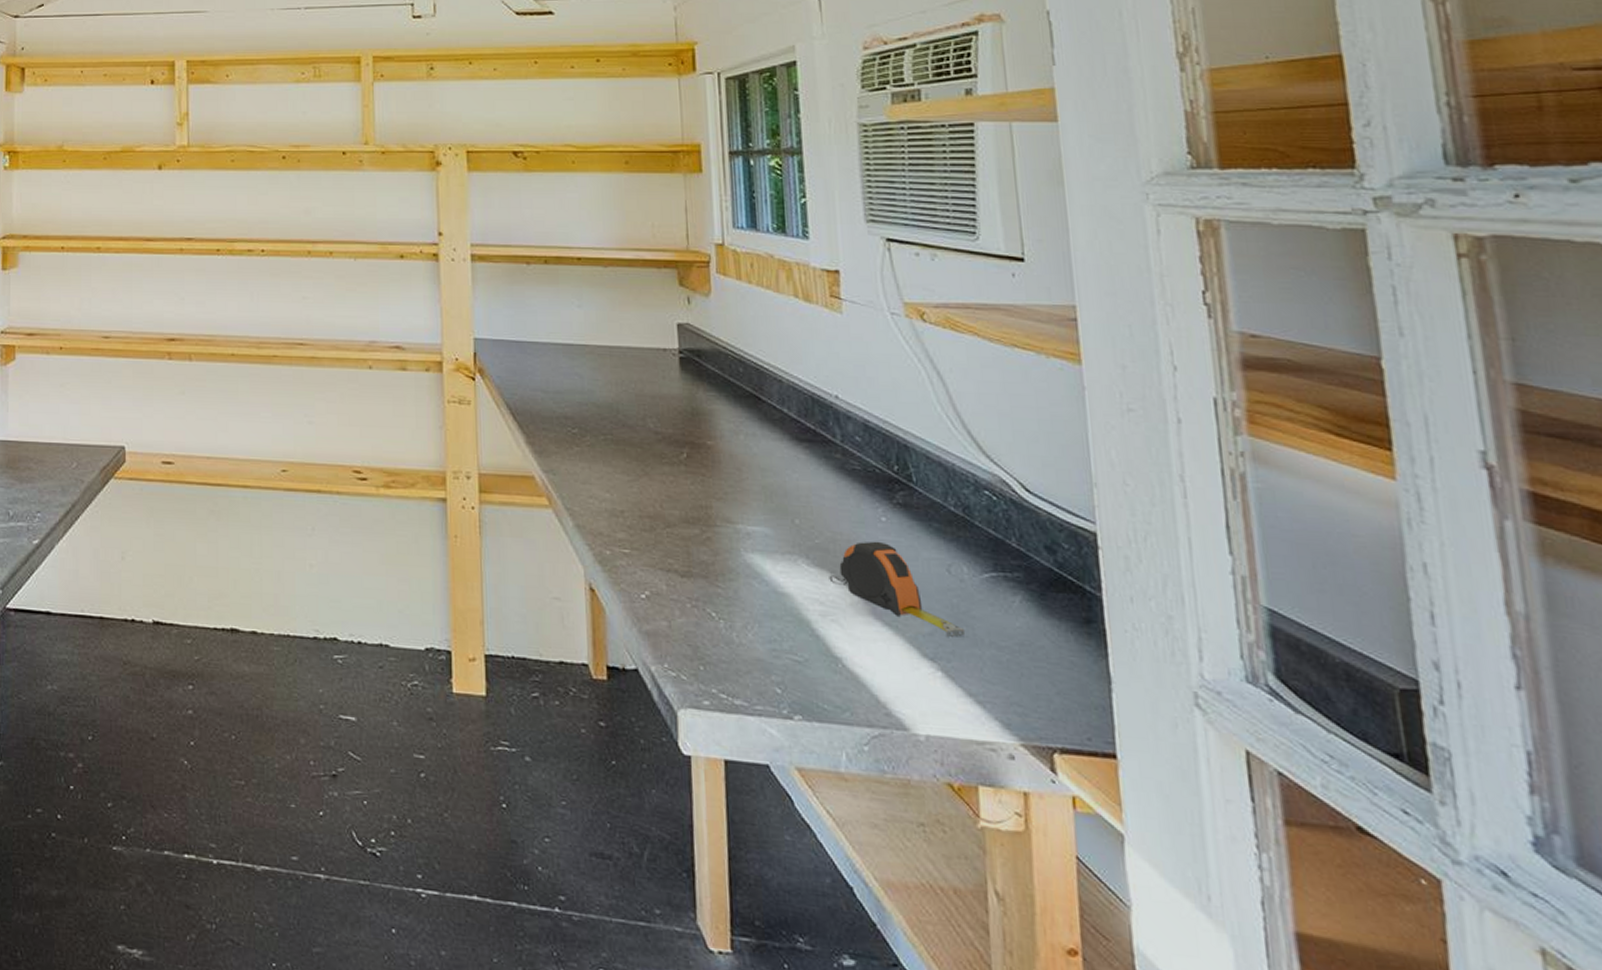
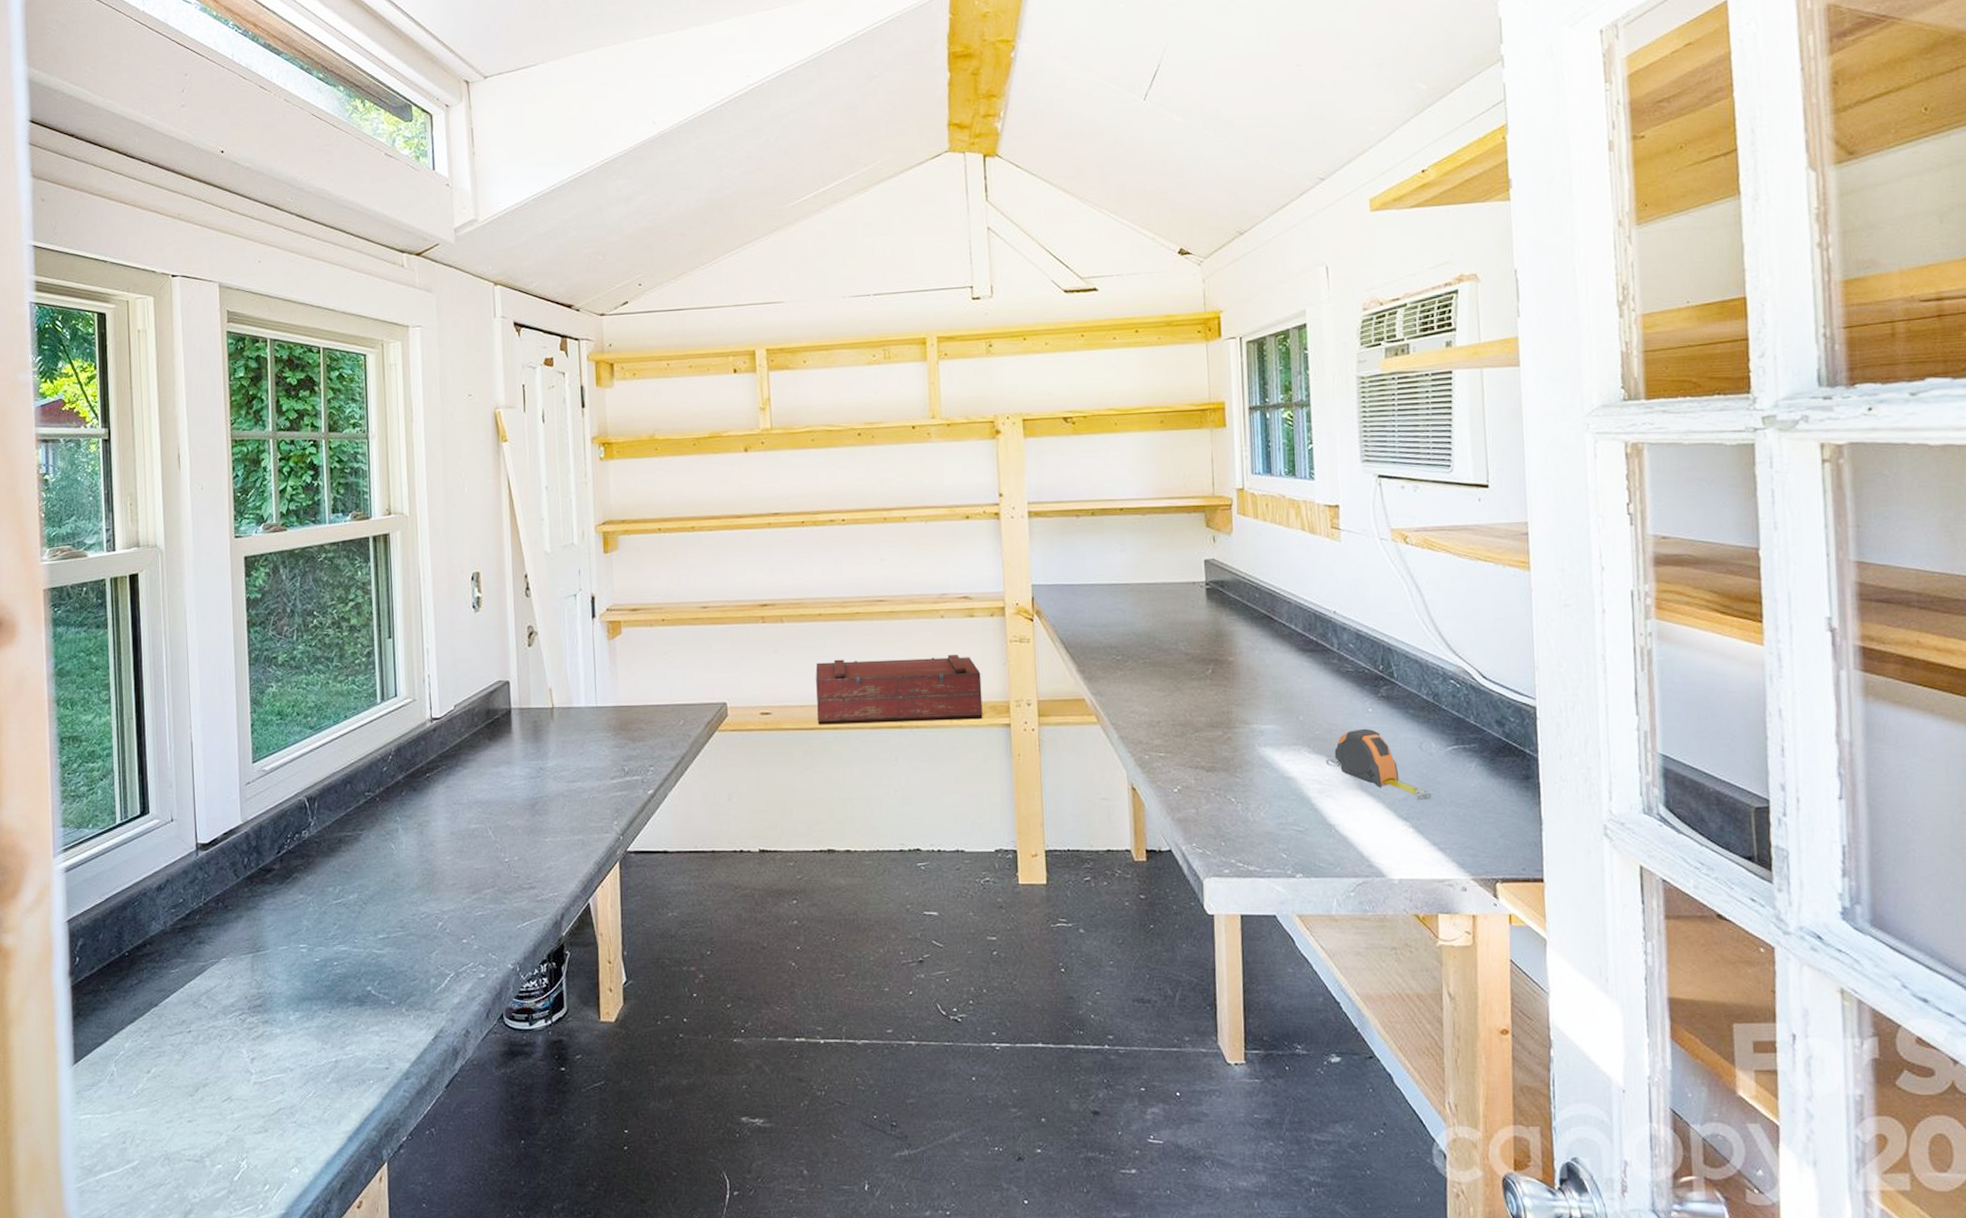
wooden crate: none [225,407,415,489] -> present [815,655,983,725]

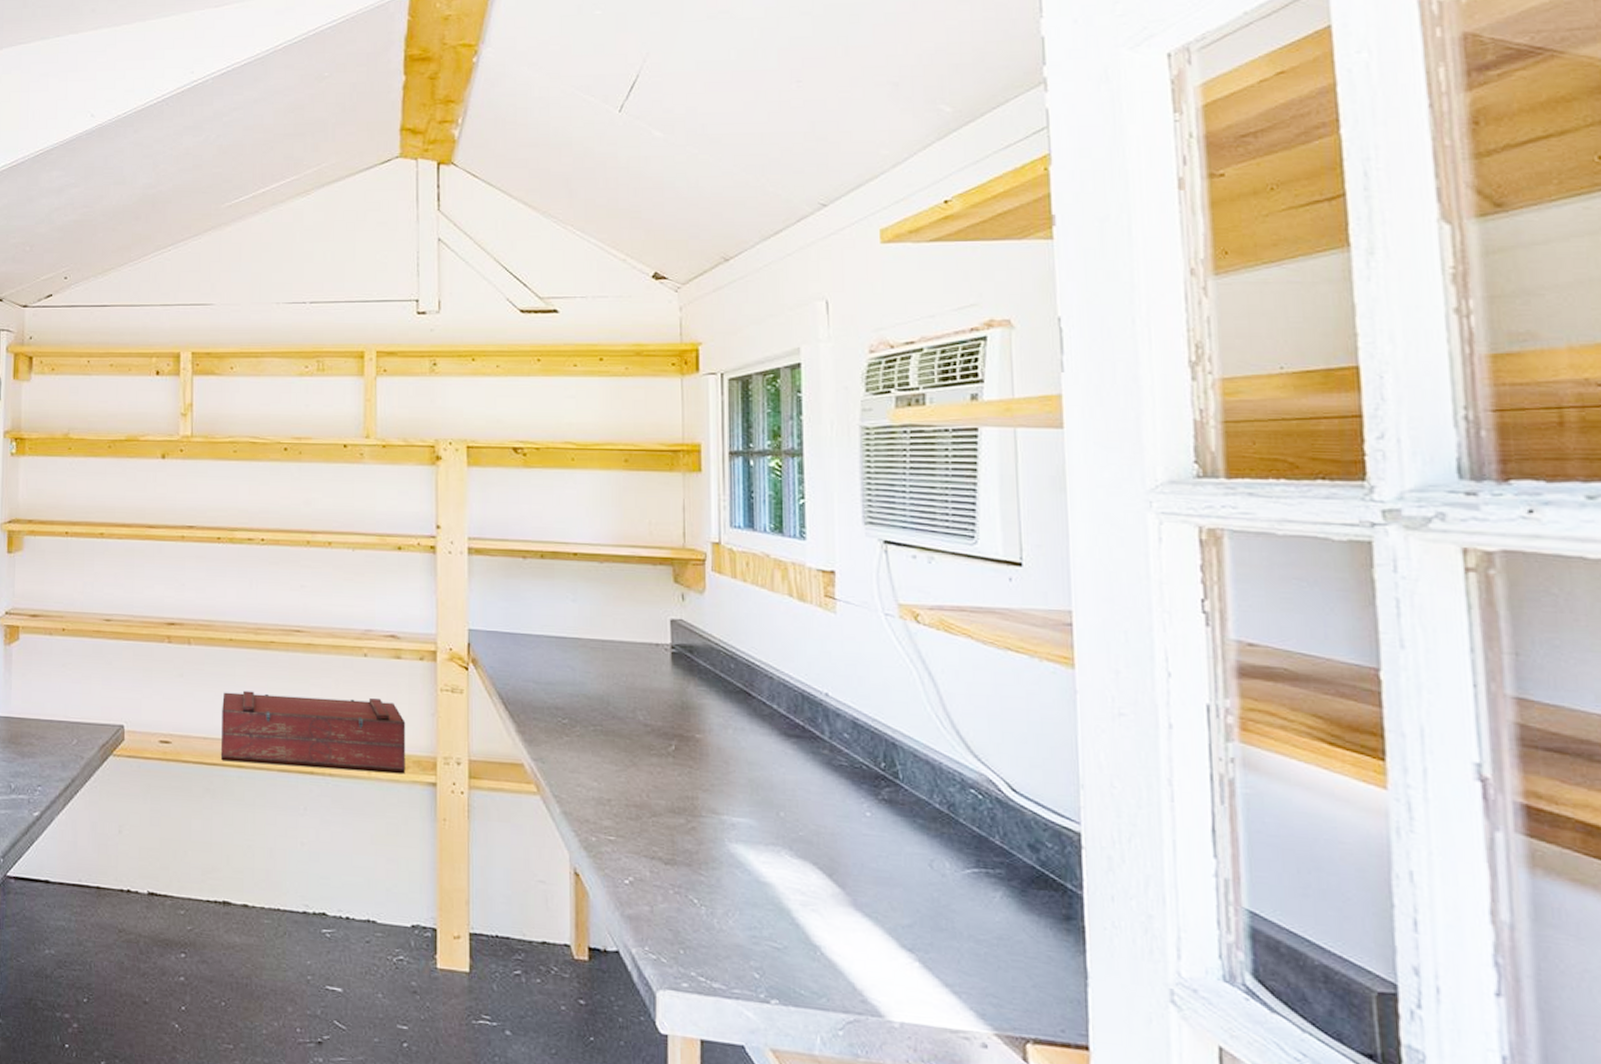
tape measure: present [1326,728,1432,800] -> none [811,835,945,930]

